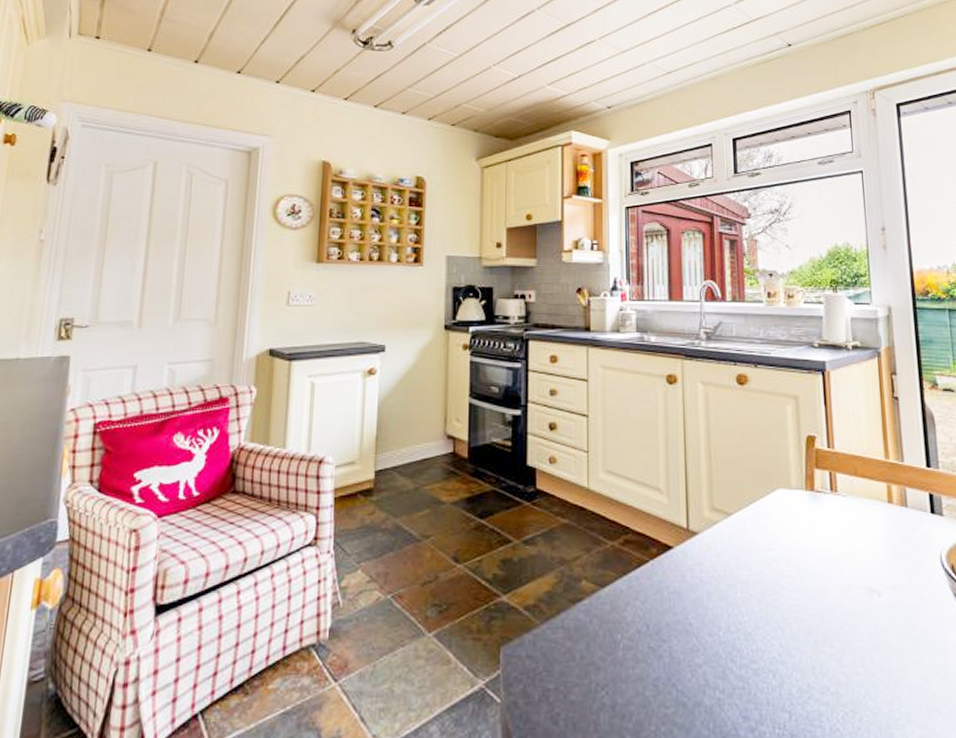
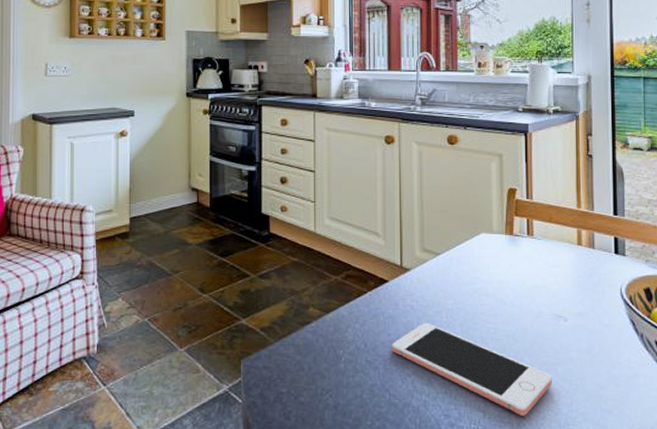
cell phone: none [678,599,869,717] -> present [392,323,553,416]

